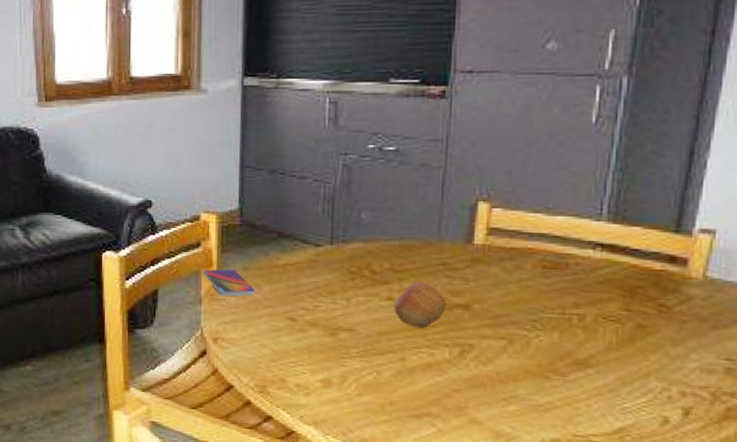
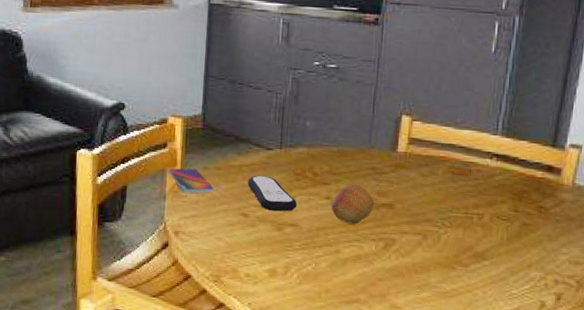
remote control: none [294,275,353,315] -> present [248,175,297,212]

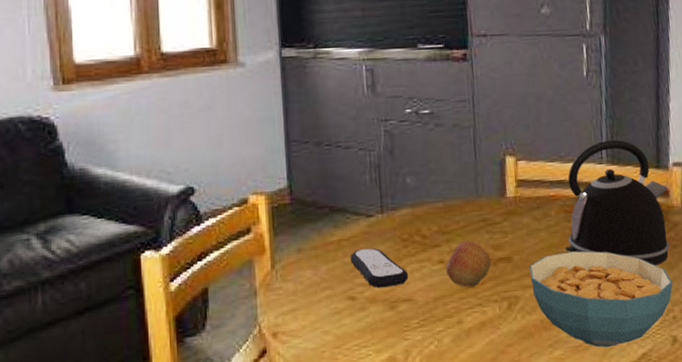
smartphone: present [168,168,214,194] -> none [256,253,313,284]
cereal bowl: none [409,208,550,299] -> present [529,251,673,348]
kettle: none [446,114,561,235] -> present [564,139,670,265]

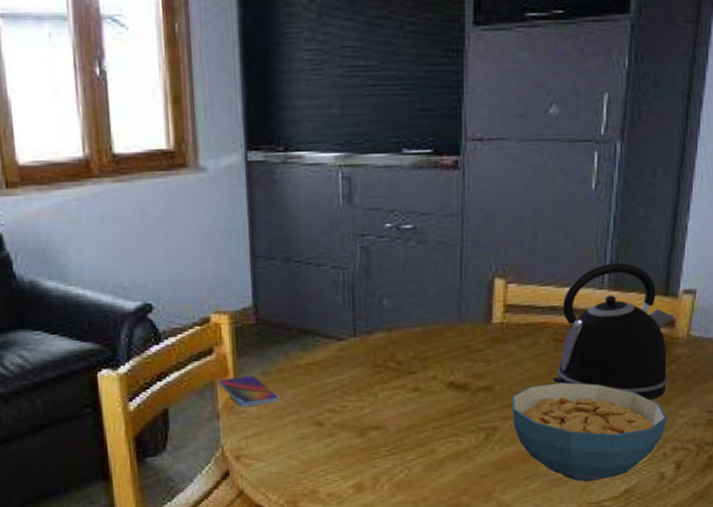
smartphone: none [256,253,313,284] -> present [219,375,279,408]
remote control: present [350,247,409,288] -> none [319,372,381,415]
fruit: present [445,240,492,288] -> none [420,368,471,417]

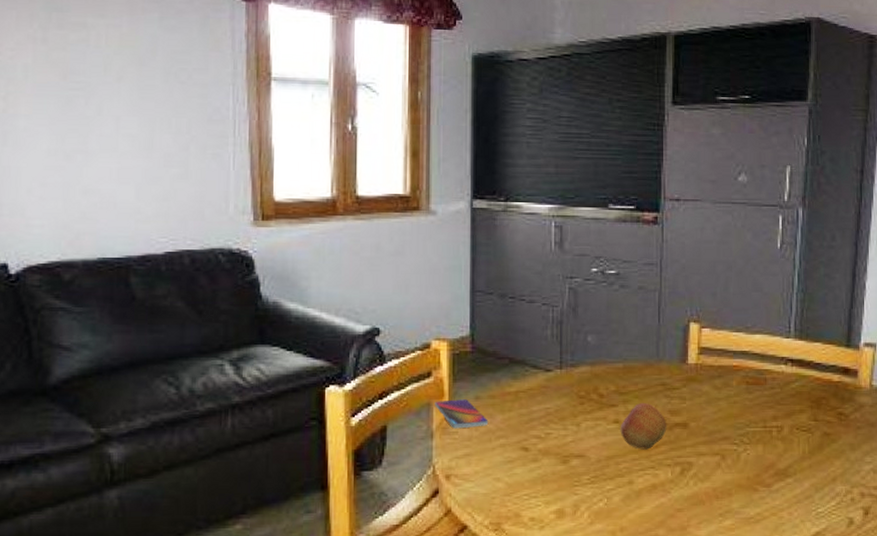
fruit: none [420,368,471,417] -> present [620,403,667,450]
cereal bowl: present [511,382,667,482] -> none [705,423,854,523]
kettle: present [552,262,675,400] -> none [743,314,857,445]

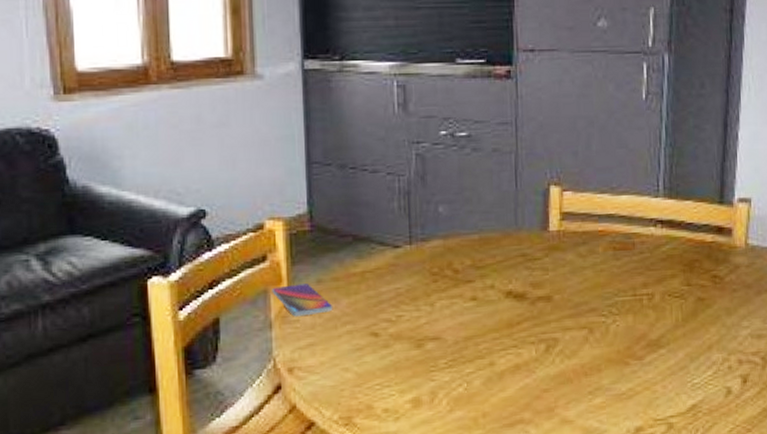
fruit: present [620,403,667,450] -> none [478,277,529,328]

